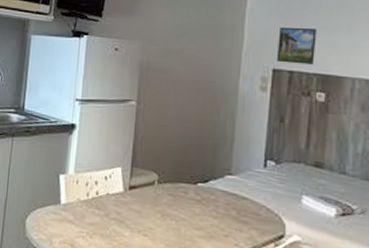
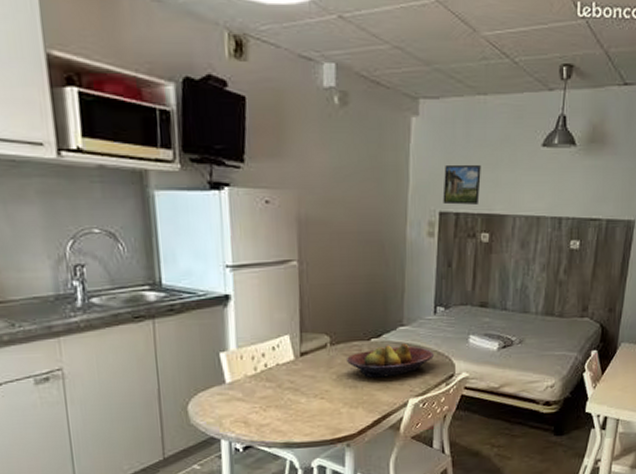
fruit bowl: none [171,192,262,226] -> present [346,343,434,378]

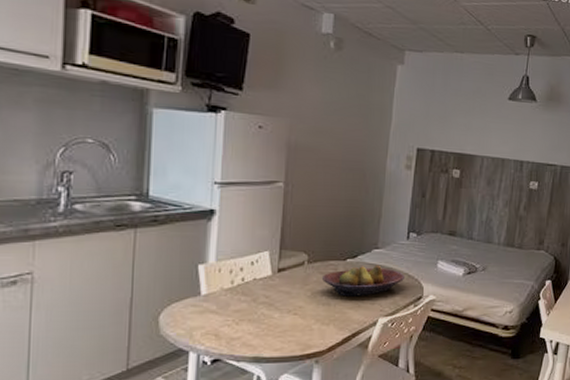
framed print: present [442,165,481,205] -> none [420,109,455,144]

